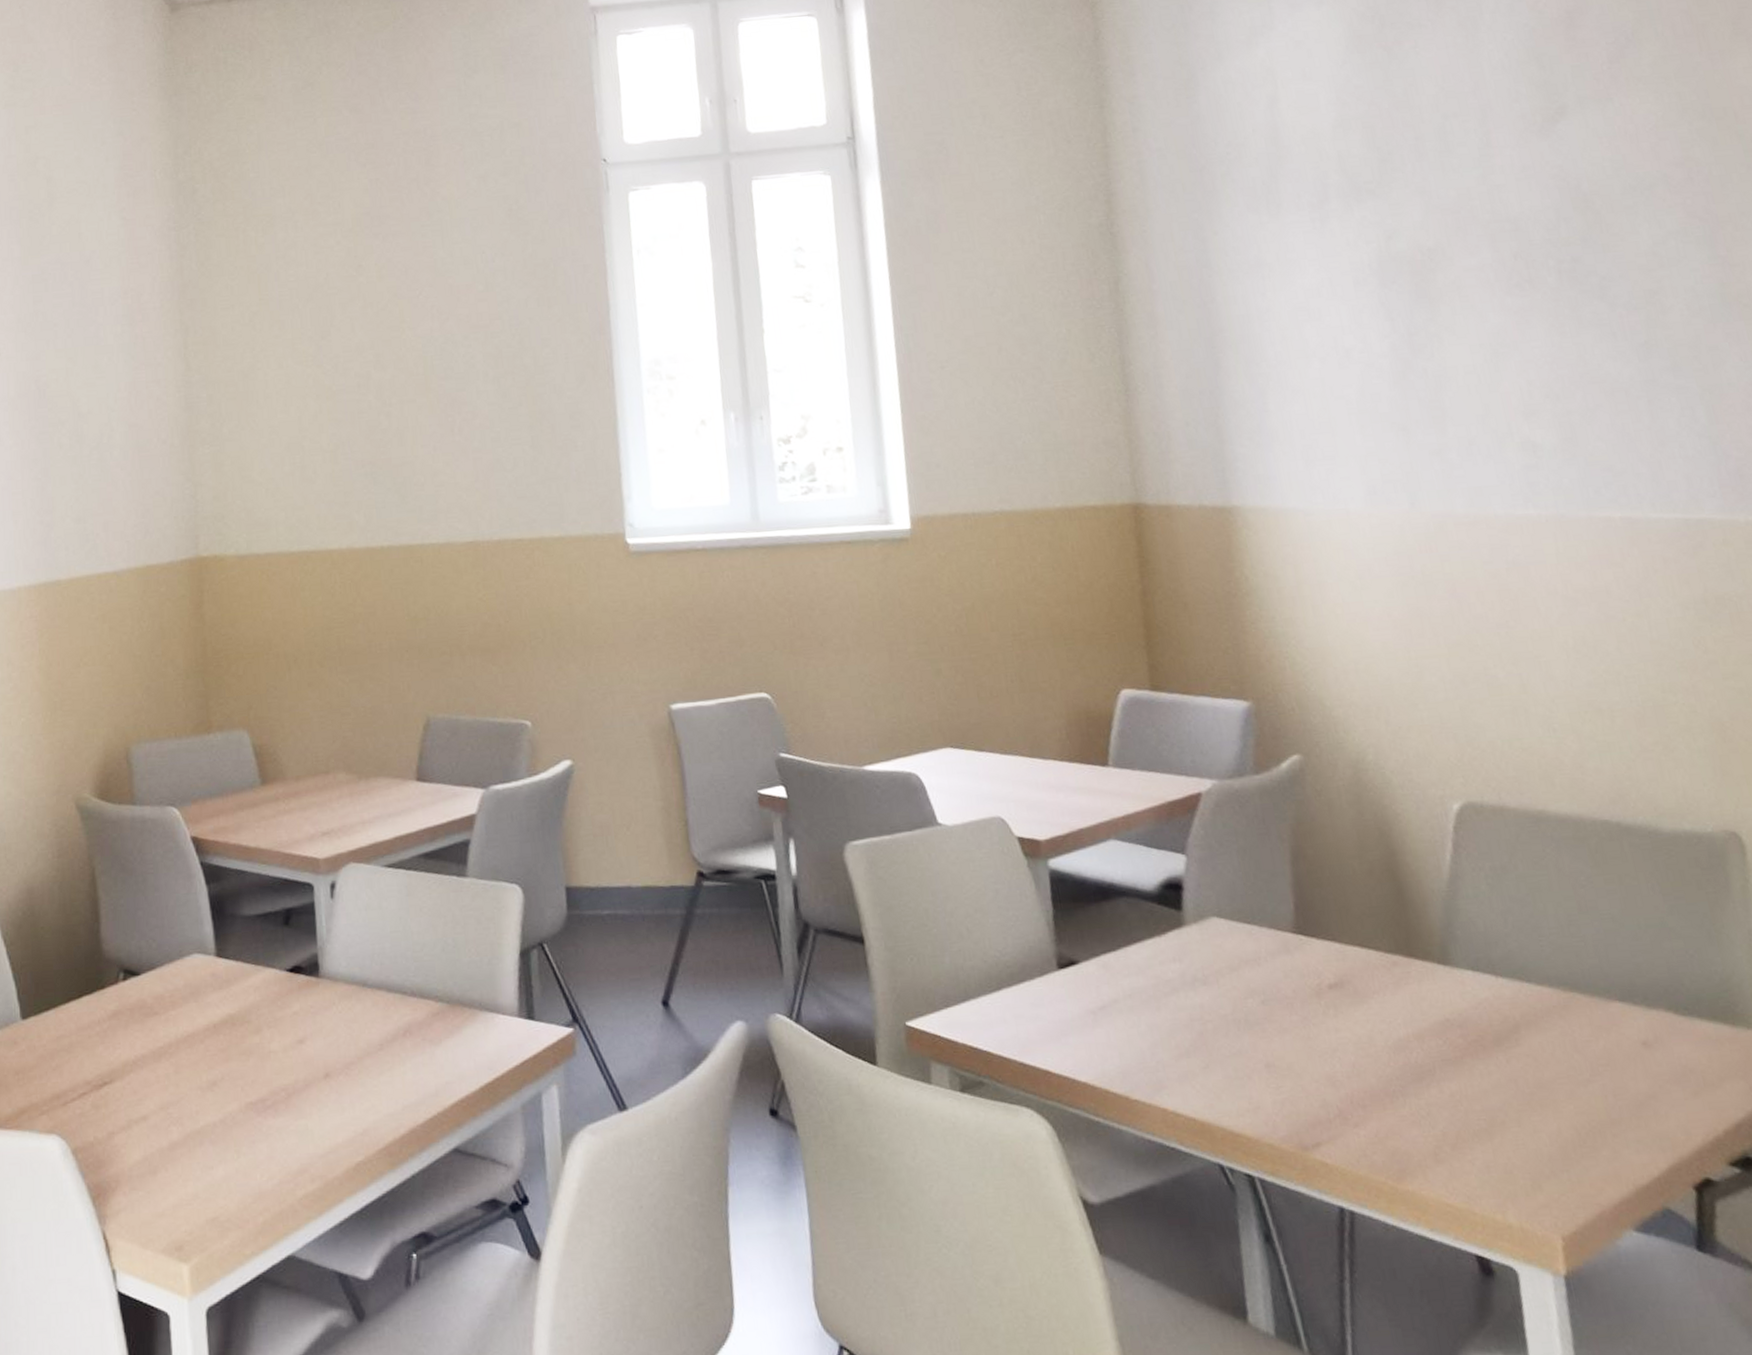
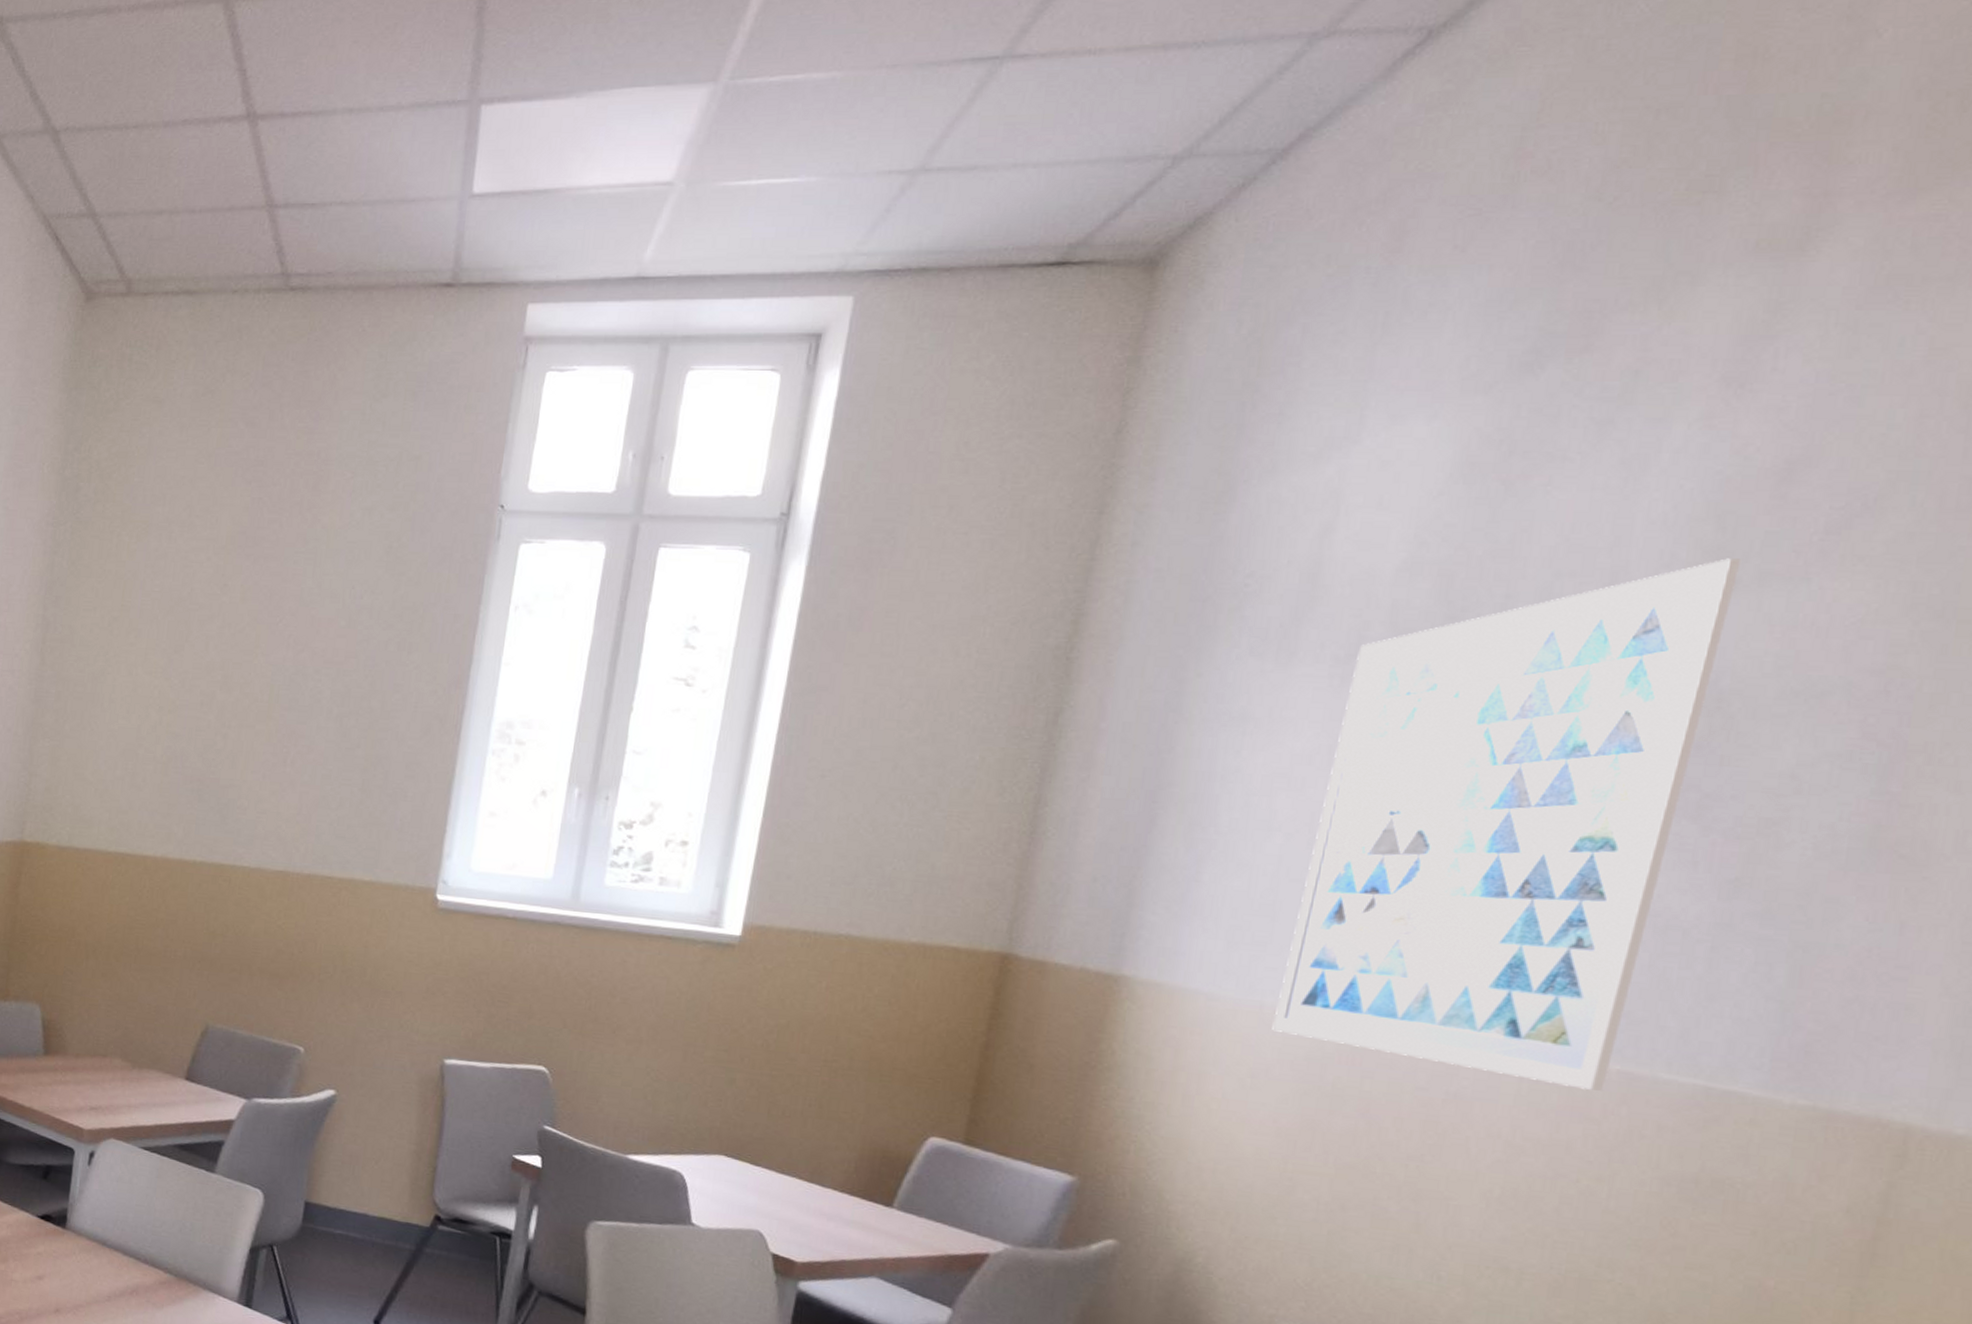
wall art: none [1326,89,1616,539] -> present [1272,558,1742,1092]

